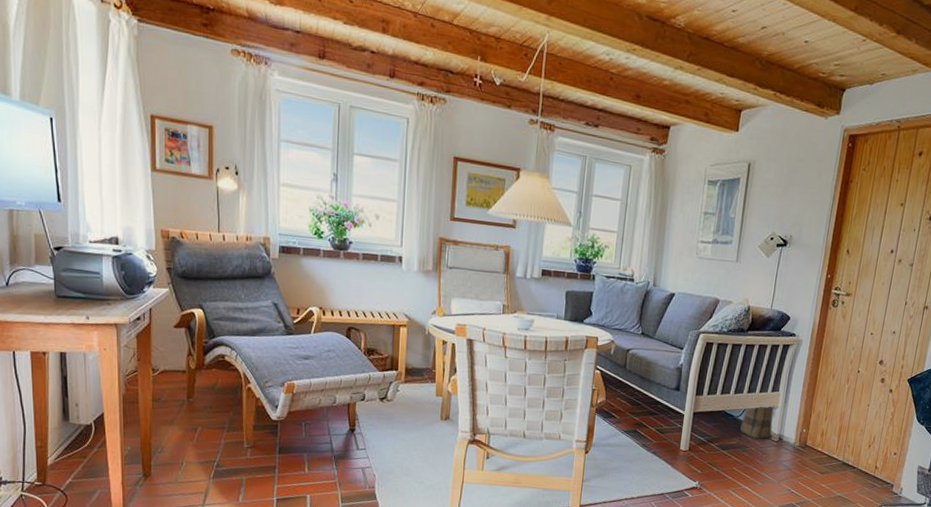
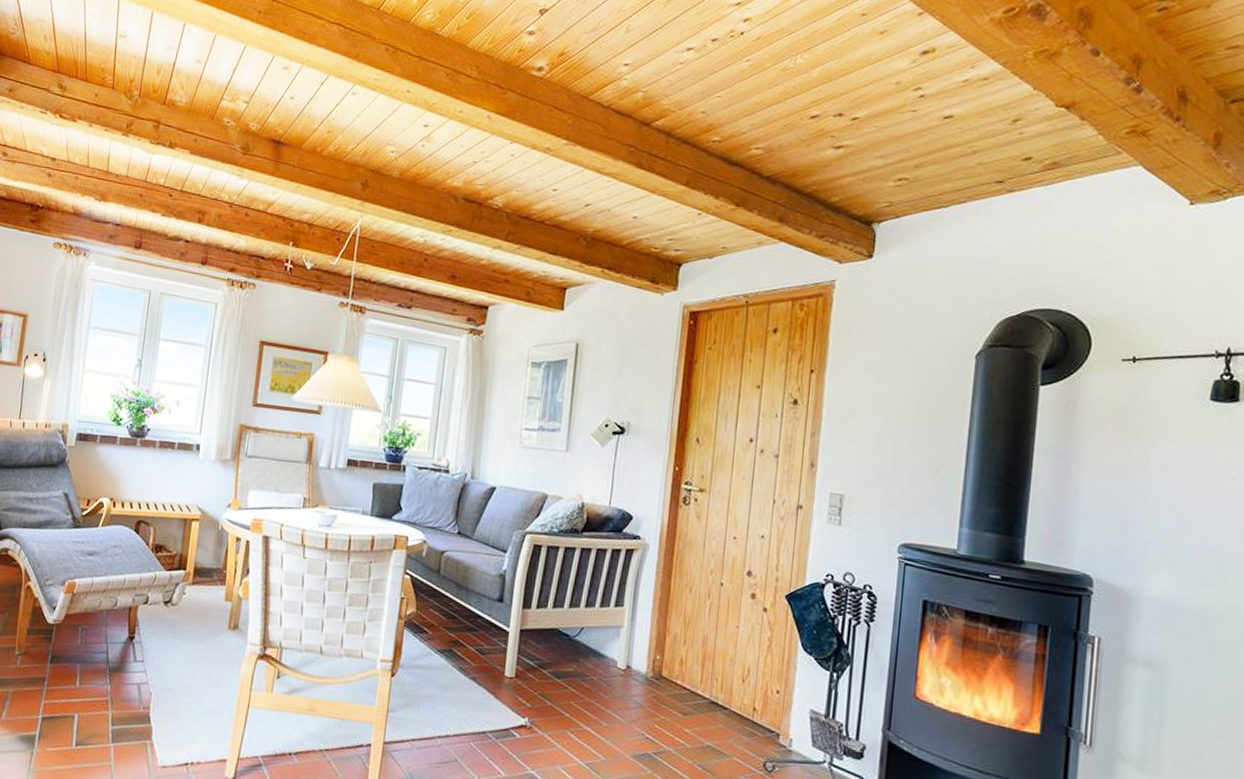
basket: present [740,405,775,439] -> none [578,623,619,666]

